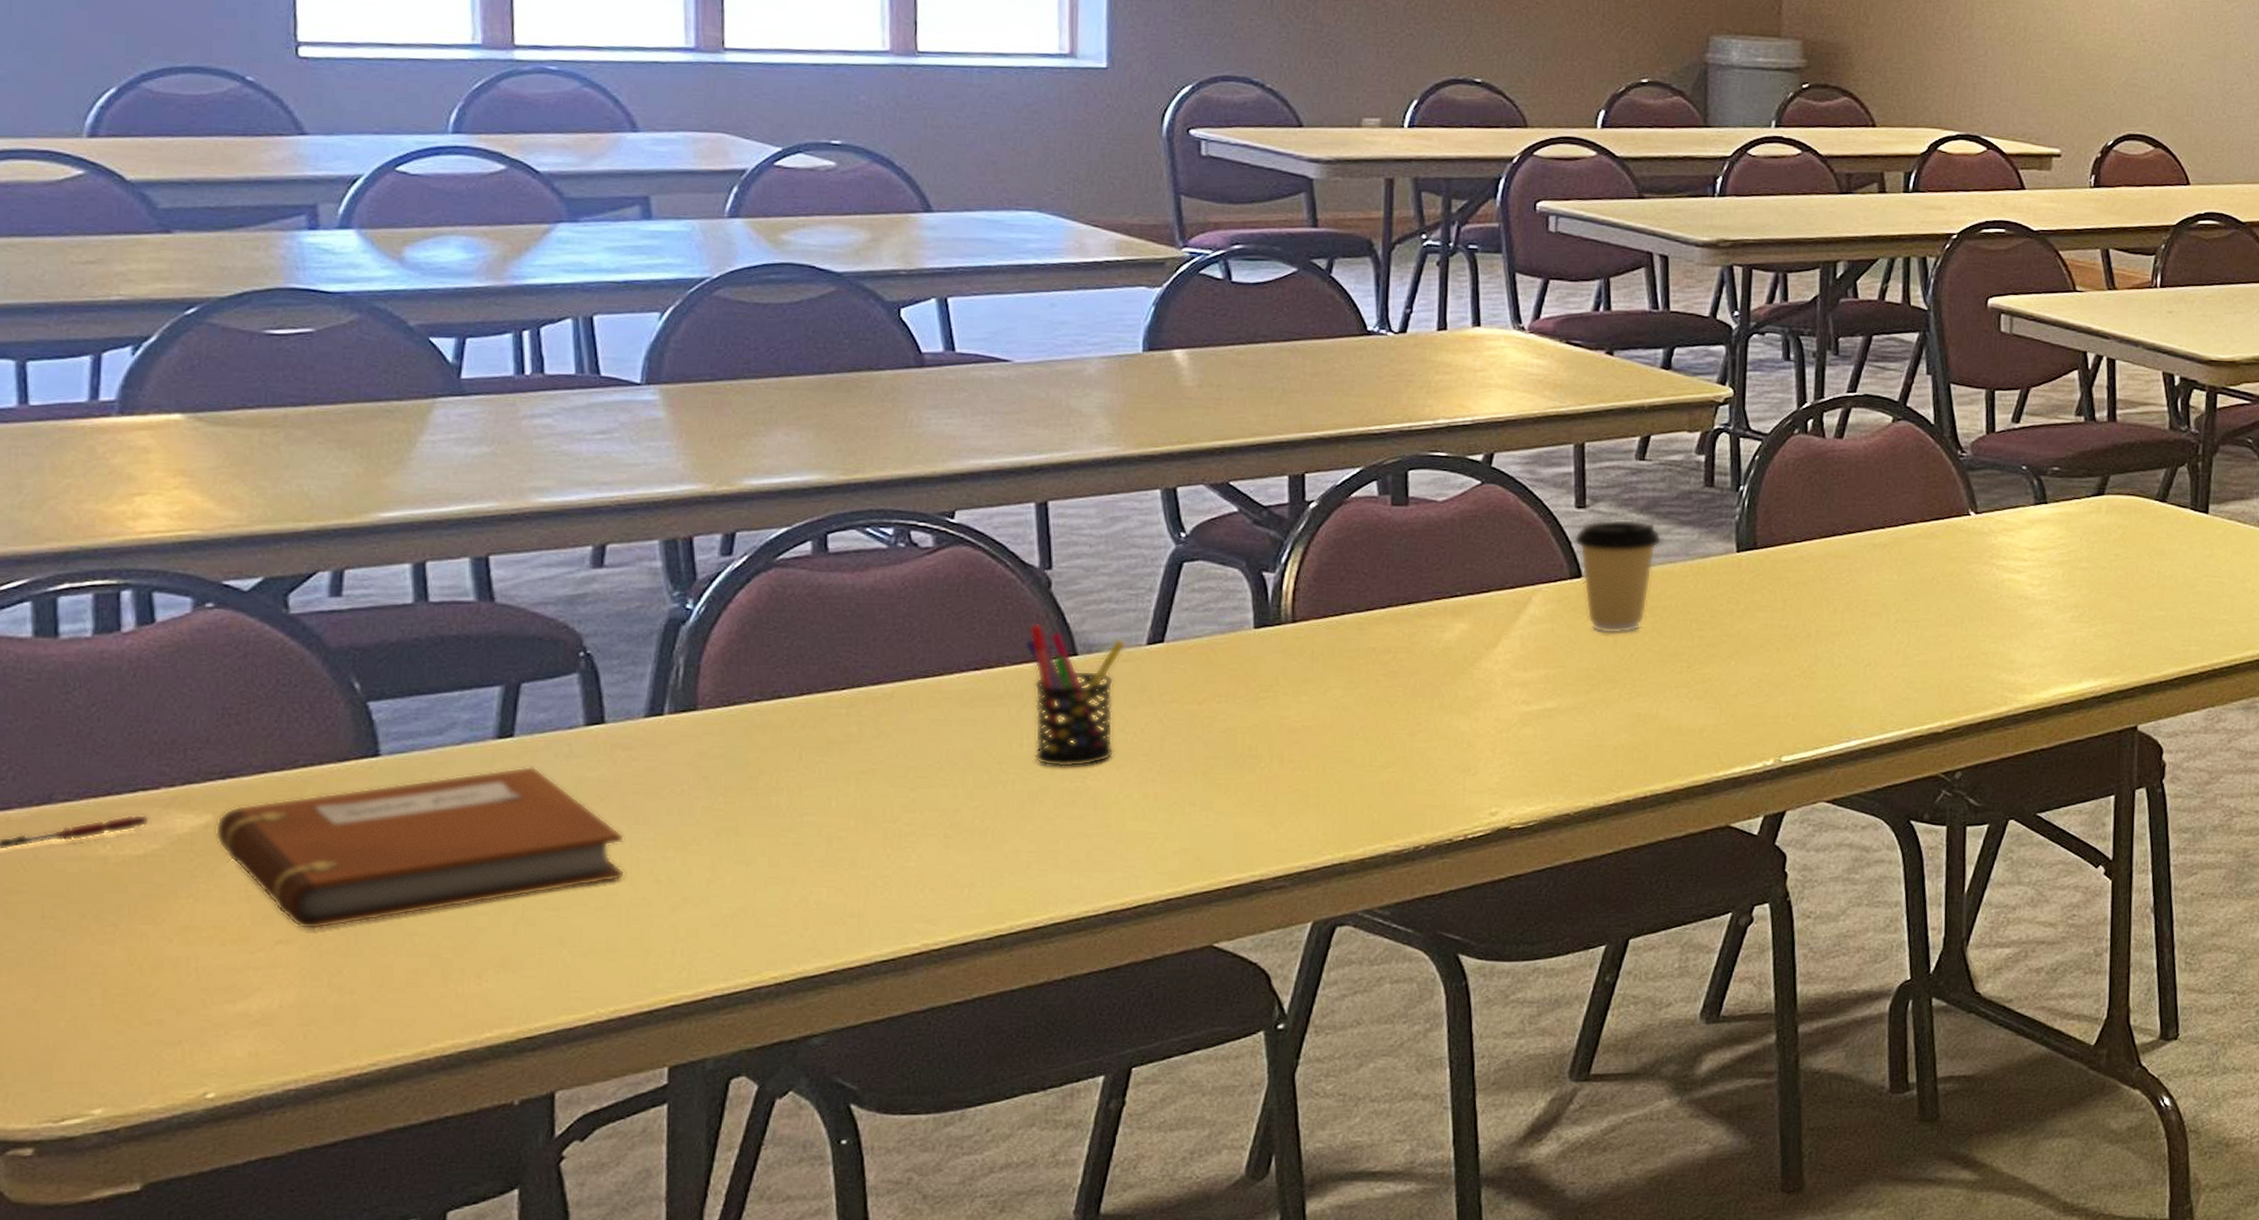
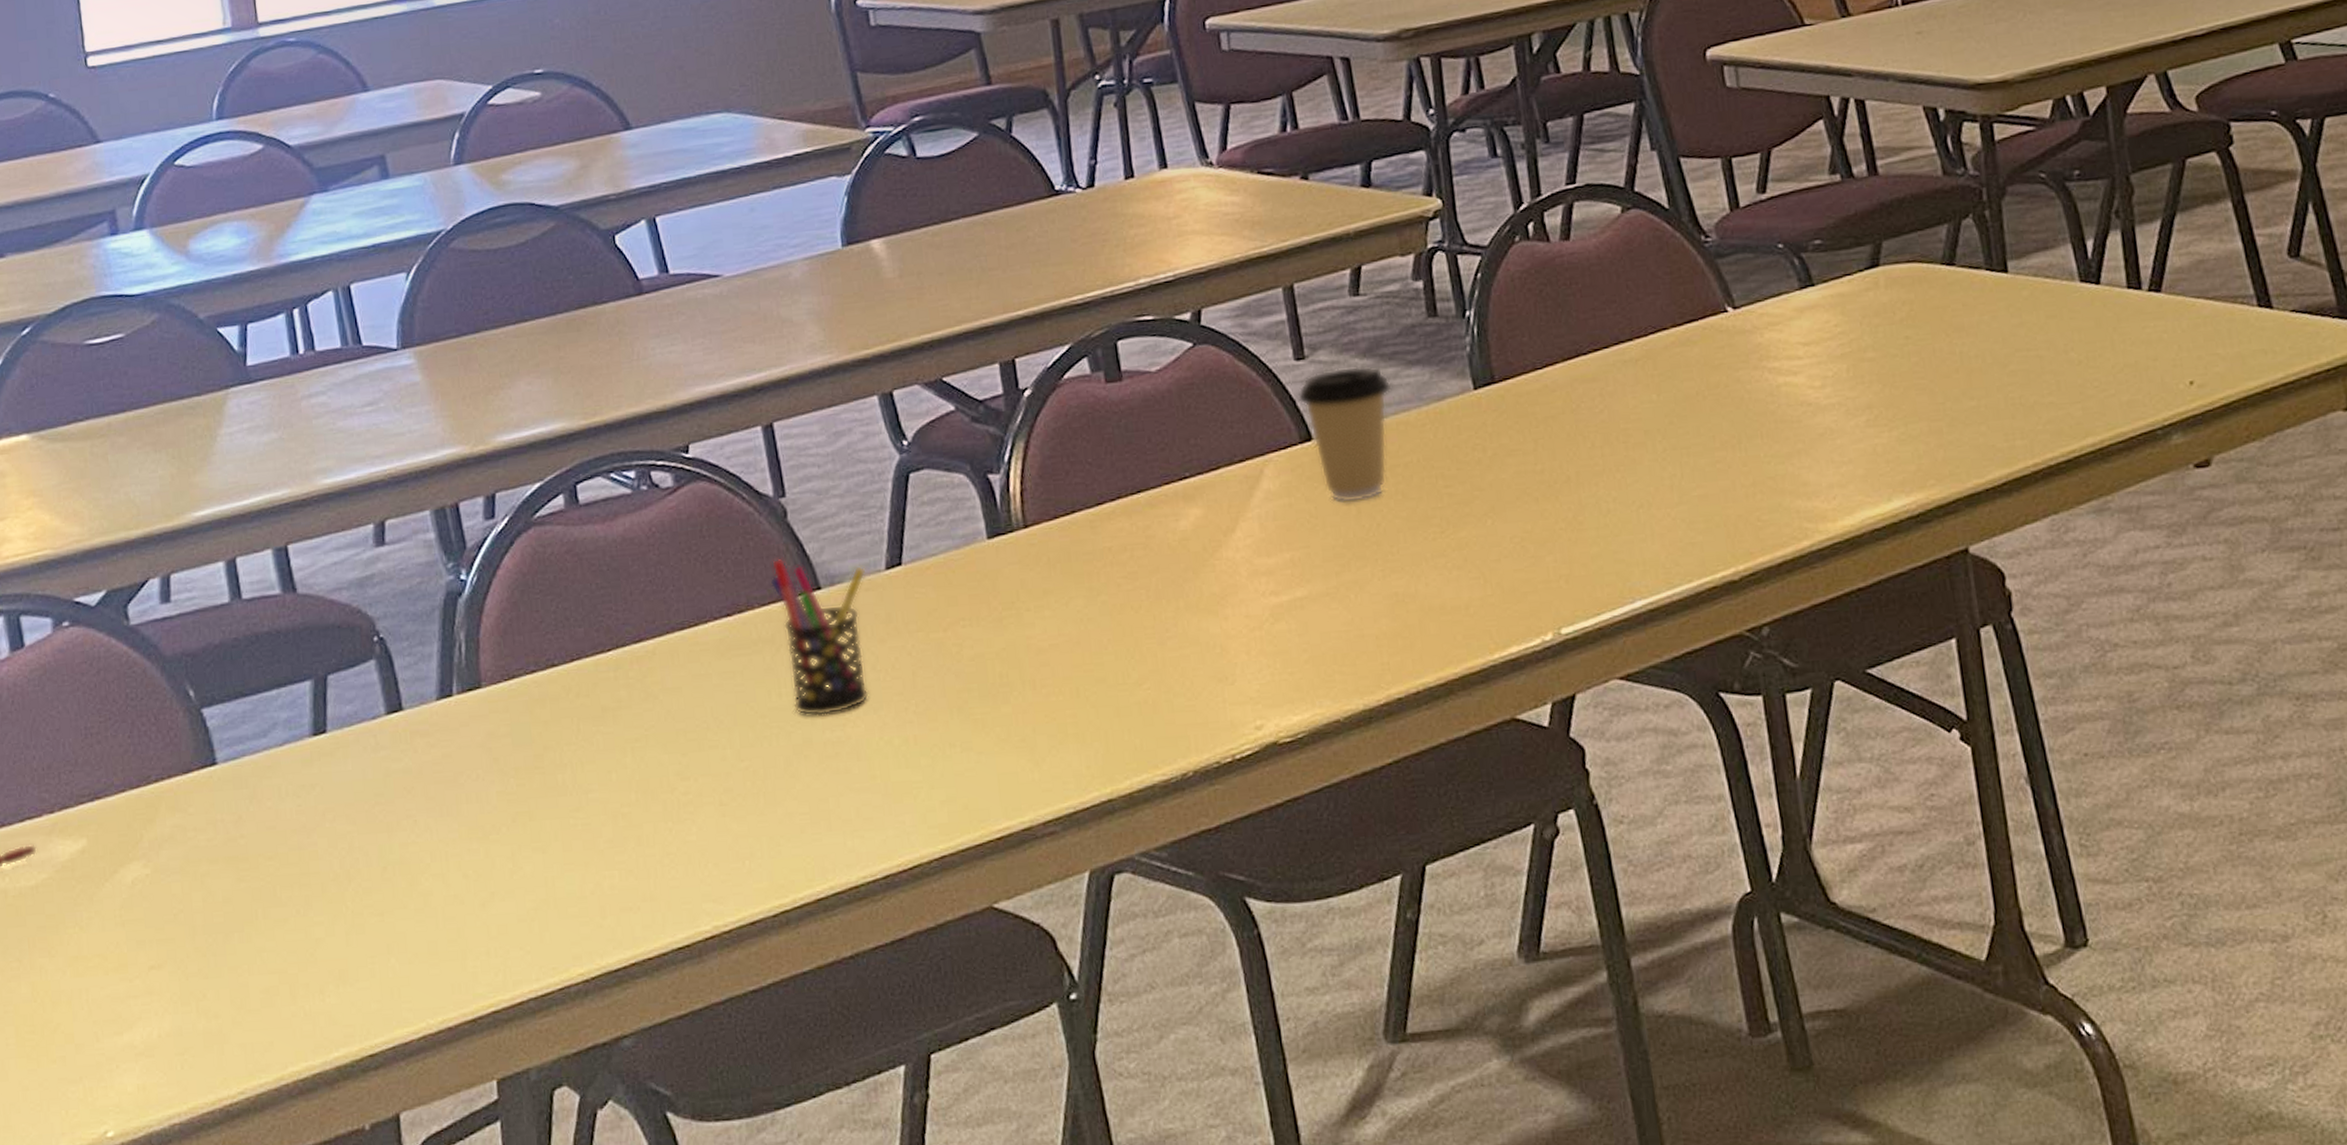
notebook: present [215,766,626,930] -> none [90,762,438,953]

